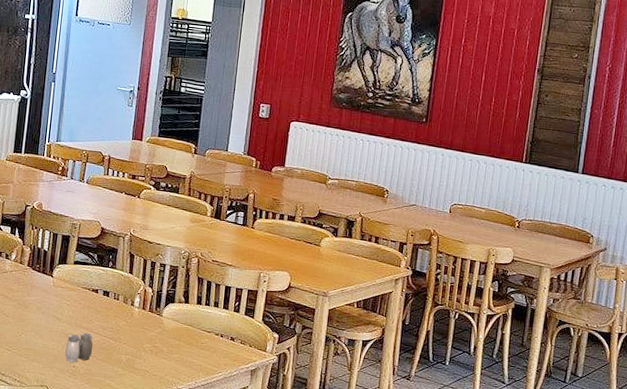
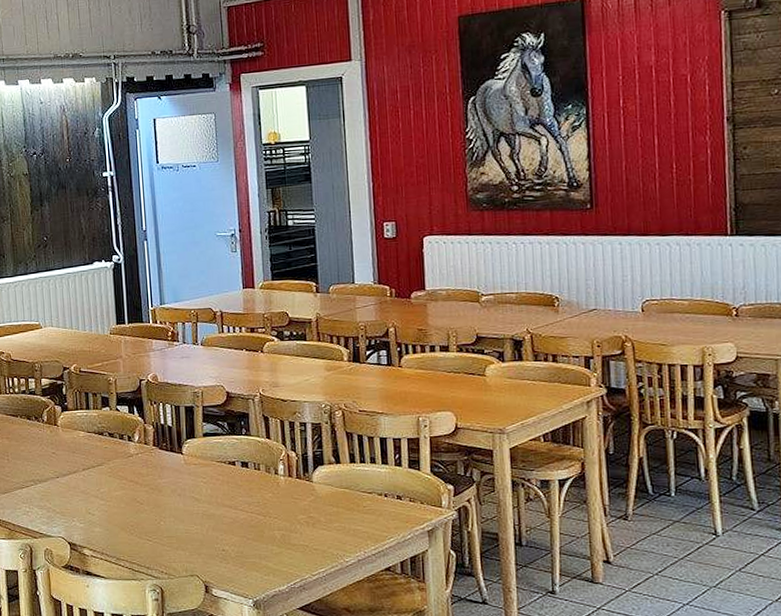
salt and pepper shaker: present [65,332,93,362] -> none [210,511,241,546]

